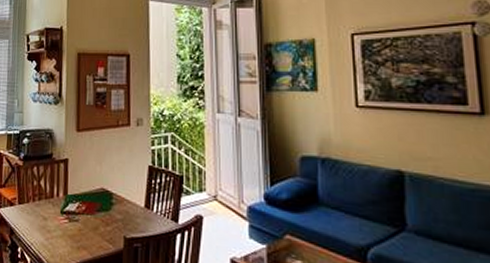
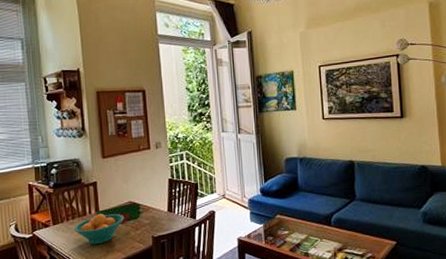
fruit bowl: none [39,198,95,237] -> present [74,214,125,245]

